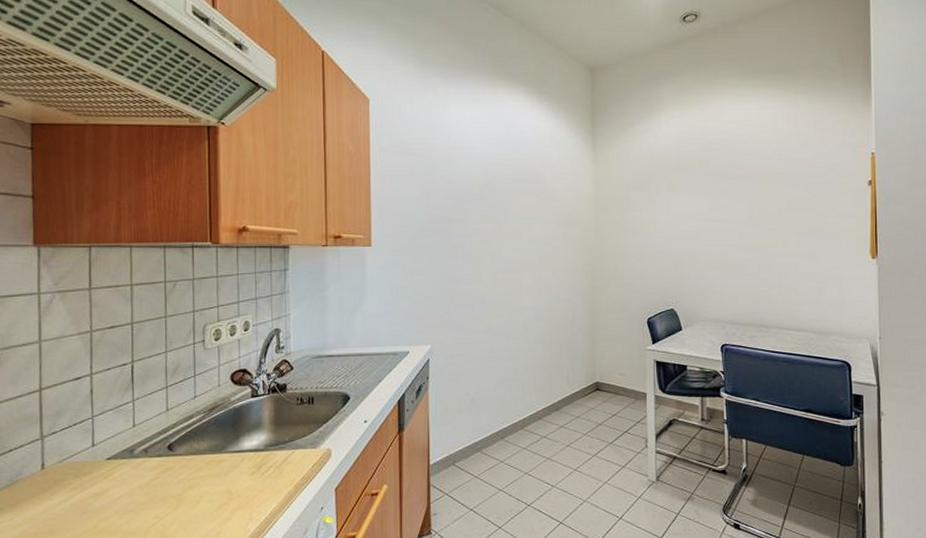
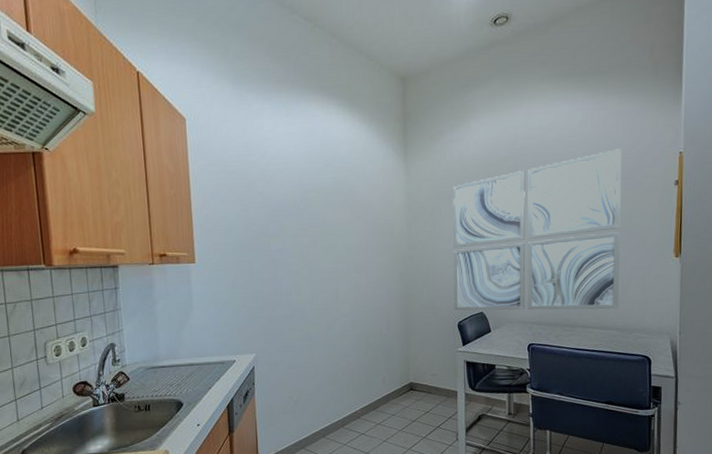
wall art: none [642,147,815,311] -> present [453,149,622,311]

